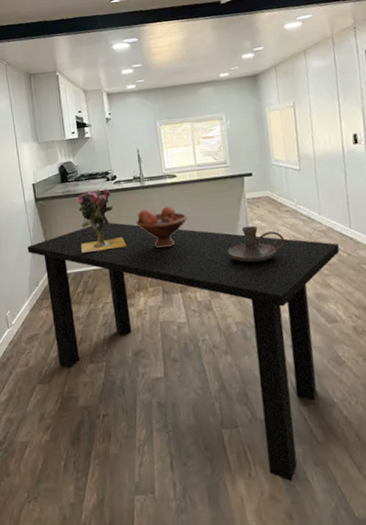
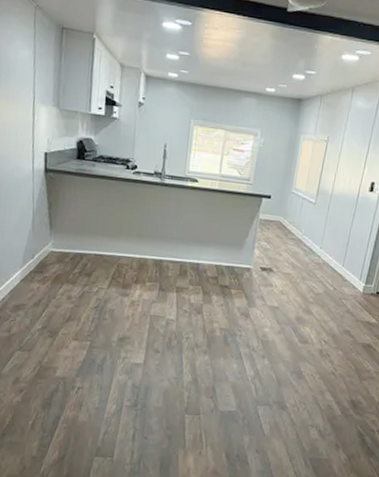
dining table: present [27,222,340,481] -> none [28,210,329,461]
vase: present [78,188,126,253] -> none [86,174,133,239]
fruit bowl: present [136,206,188,249] -> none [148,206,200,249]
candle holder: present [227,225,285,263] -> none [229,244,284,280]

